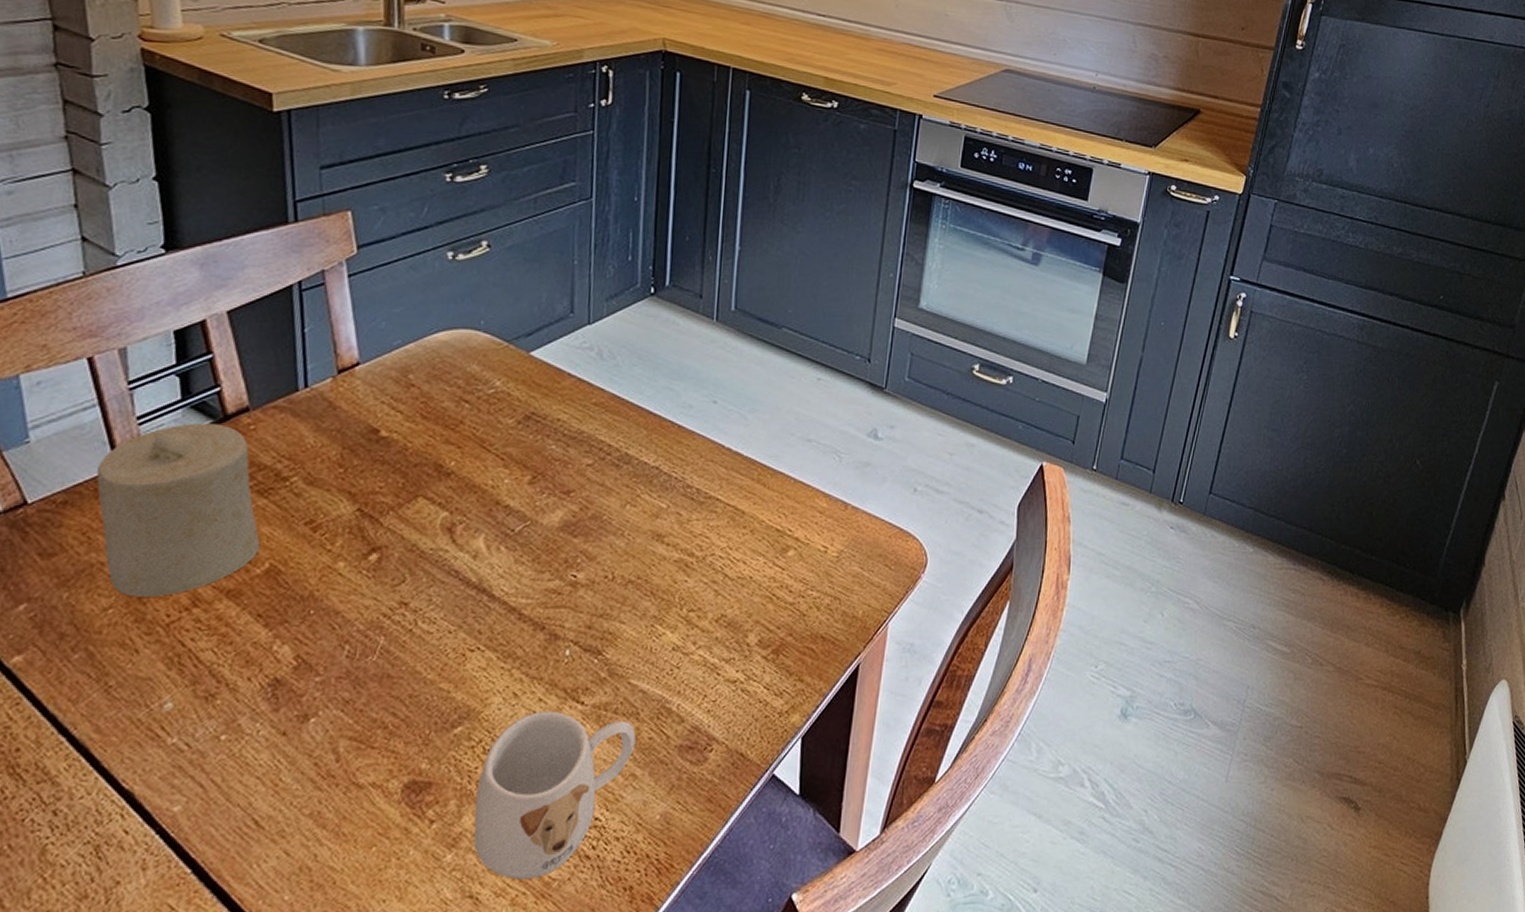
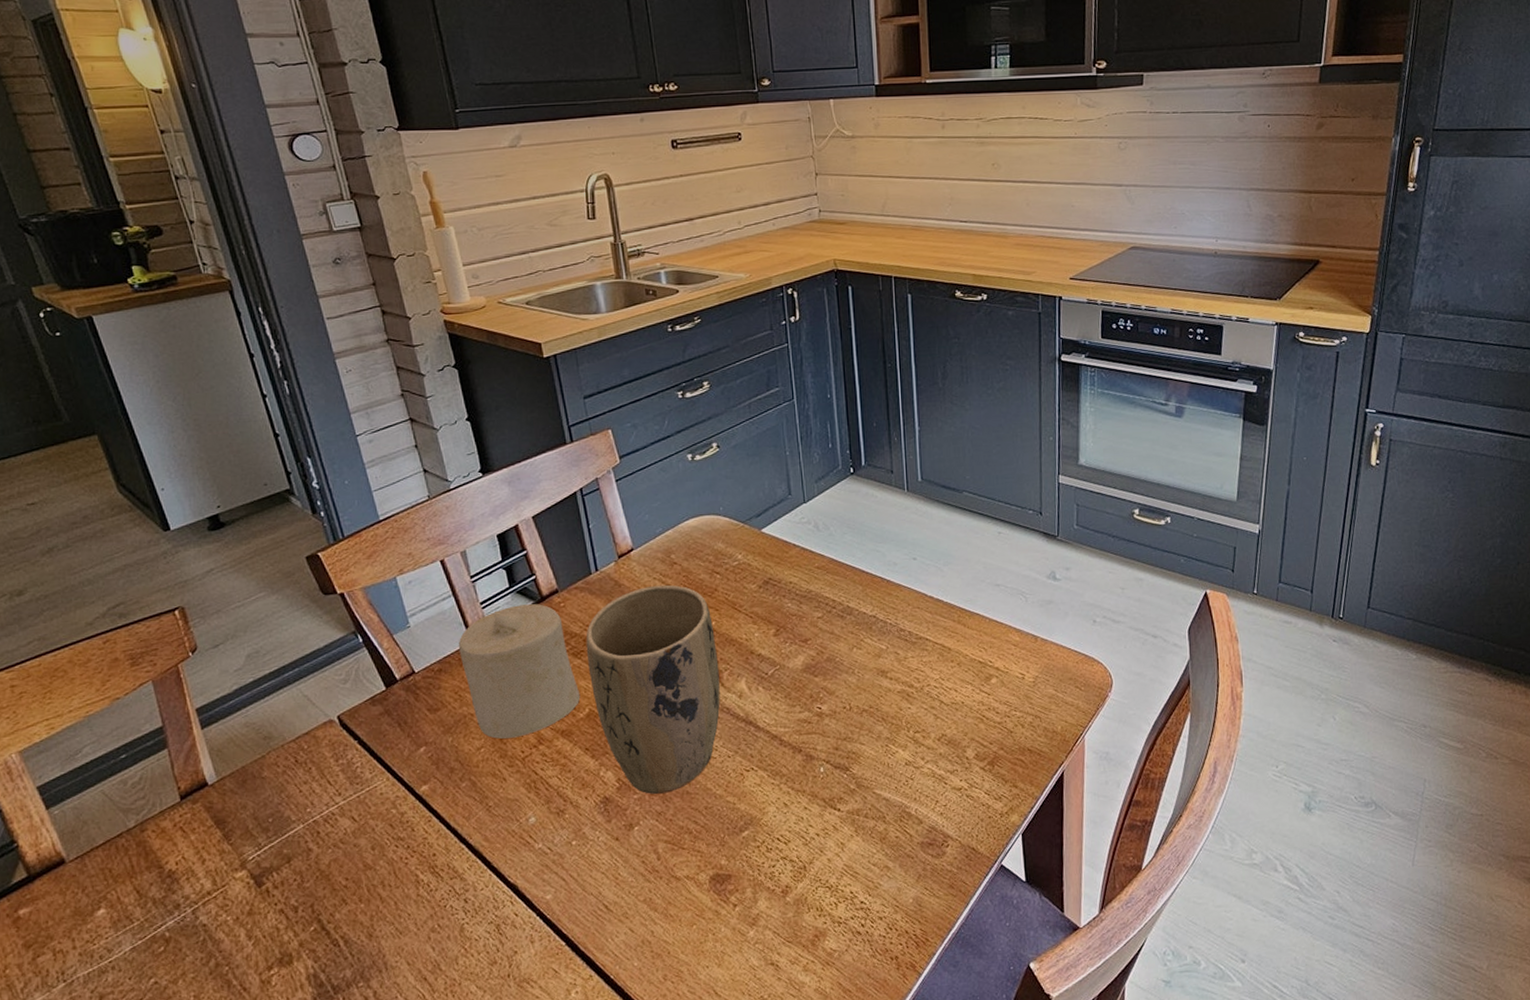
plant pot: none [276,411,453,677] -> present [586,584,721,794]
mug: present [473,711,636,880] -> none [765,817,885,951]

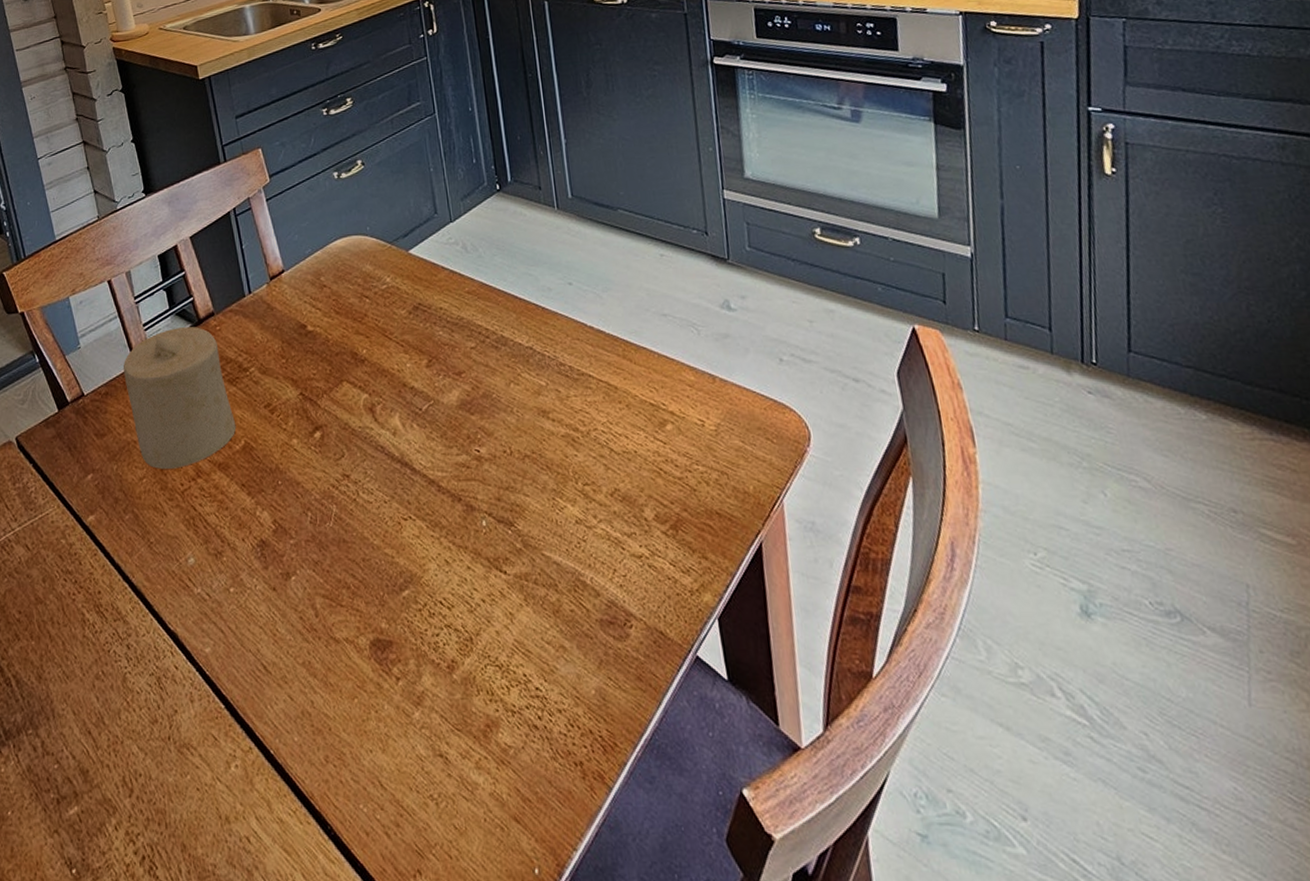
plant pot: present [586,584,721,794] -> none [240,308,375,540]

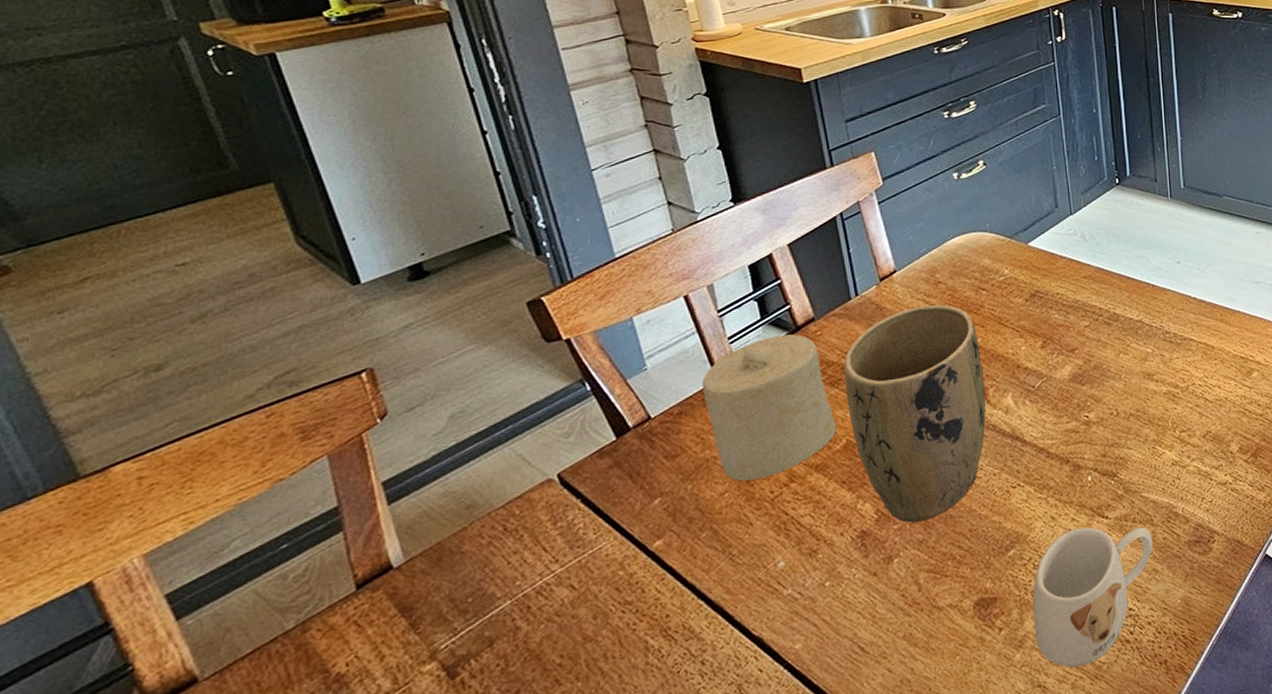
plant pot: none [240,308,375,540] -> present [844,304,986,523]
mug: none [429,579,560,744] -> present [1032,527,1153,668]

